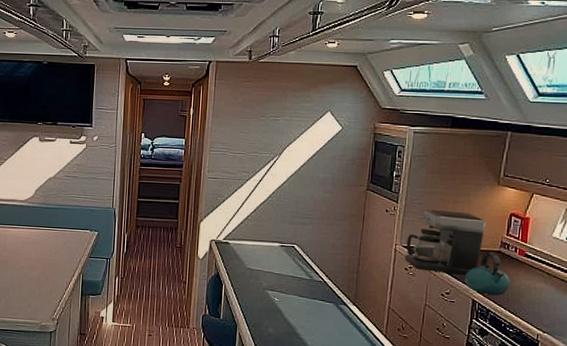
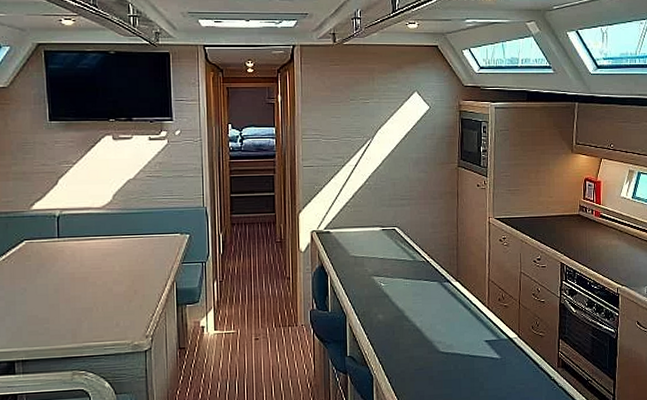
coffee maker: present [404,209,487,275] -> none [498,180,566,241]
kettle: present [464,252,511,295] -> none [552,216,591,256]

